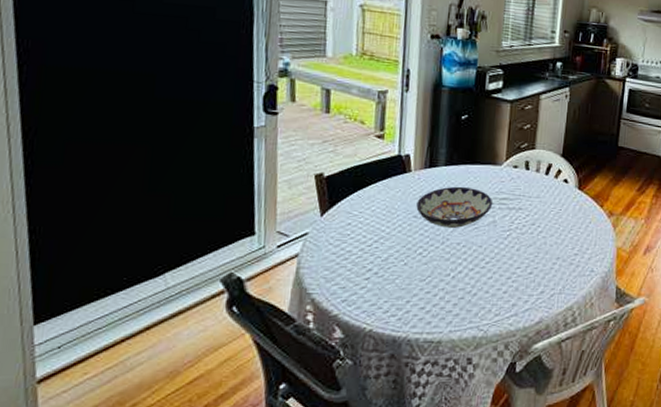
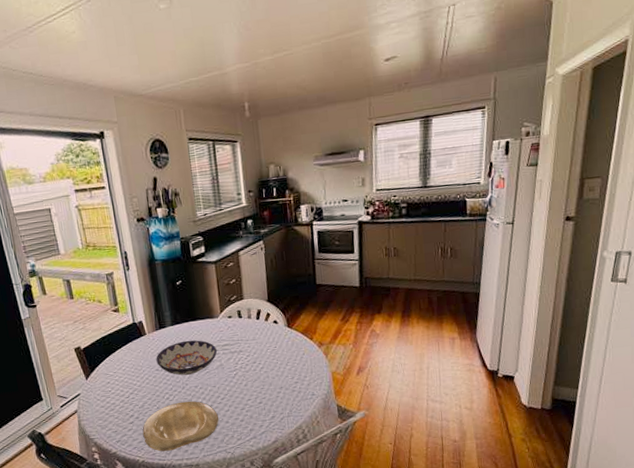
plate: none [378,260,479,320] -> present [142,401,219,452]

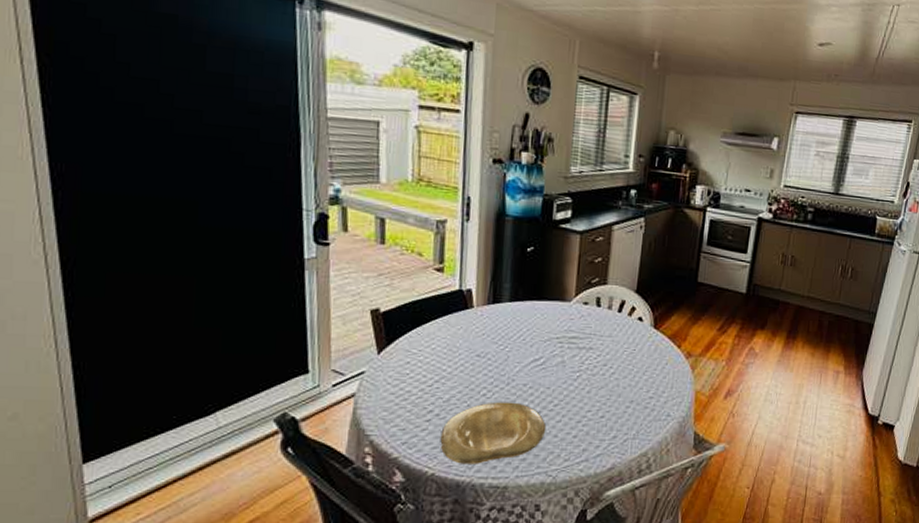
bowl: present [156,340,218,376] -> none [479,323,562,368]

